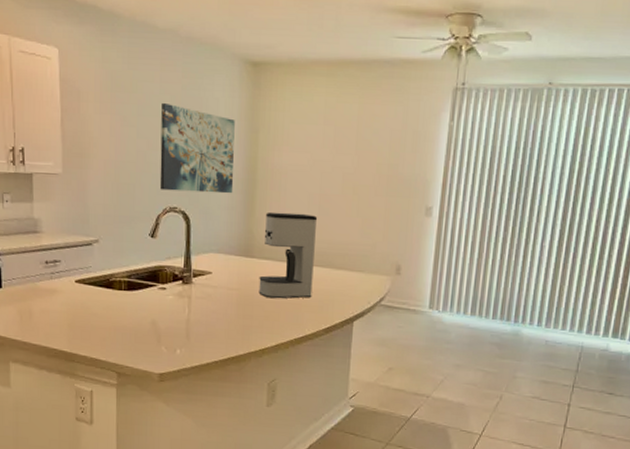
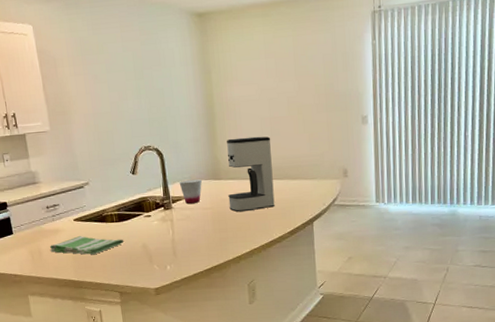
dish towel: none [42,301,131,324] -> present [49,236,124,255]
wall art: present [159,103,235,194] -> none [126,59,196,133]
cup: none [204,252,231,282] -> present [179,179,202,204]

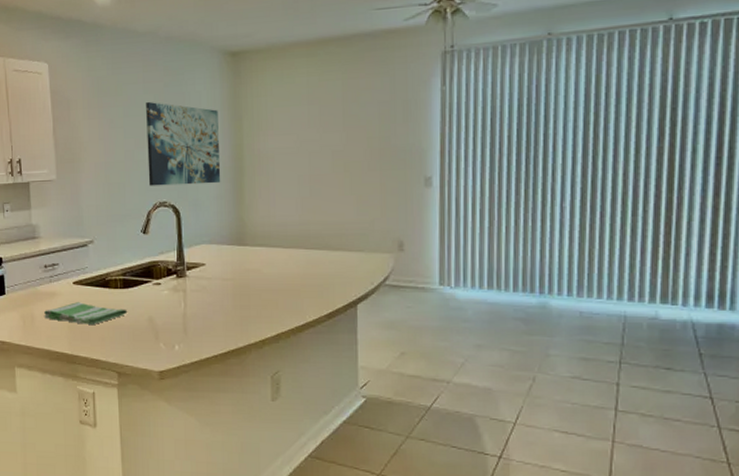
wall art: none [126,59,196,133] -> present [146,102,221,186]
cup: present [179,179,202,204] -> none [196,243,223,273]
coffee maker: present [227,136,275,212] -> none [254,196,310,286]

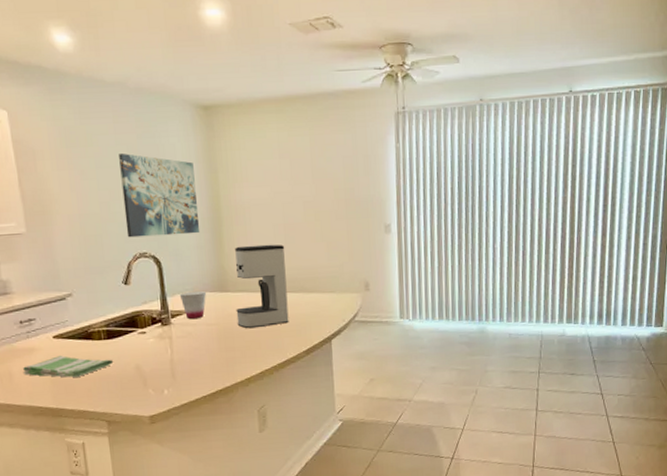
cup: none [196,243,223,273] -> present [179,290,206,320]
coffee maker: none [254,196,310,286] -> present [235,244,289,329]

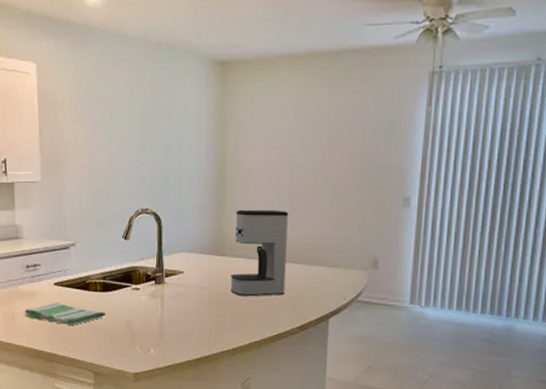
wall art: present [119,153,200,238] -> none [131,108,204,193]
cup: present [179,290,206,320] -> none [176,251,202,281]

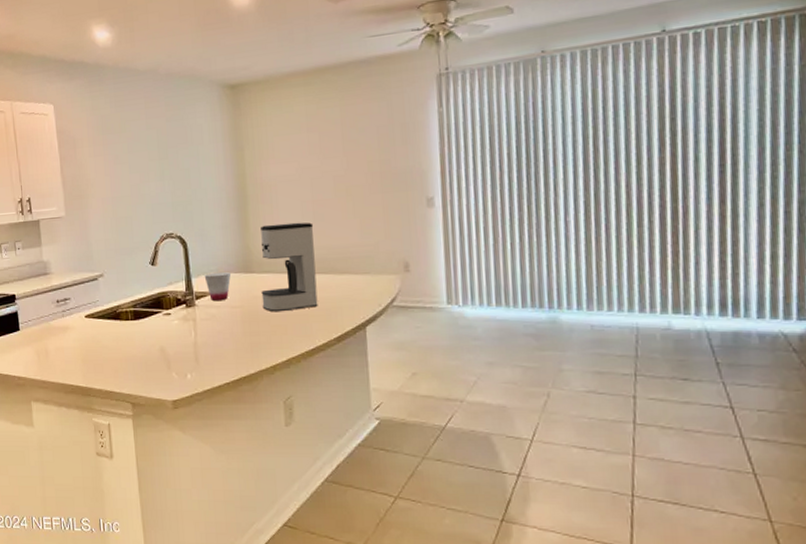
dish towel: present [24,303,106,325] -> none [57,335,140,357]
cup: none [176,251,202,281] -> present [204,271,231,302]

